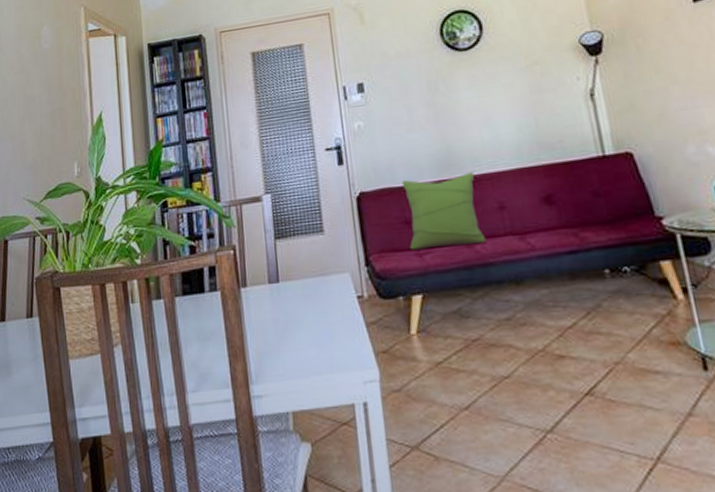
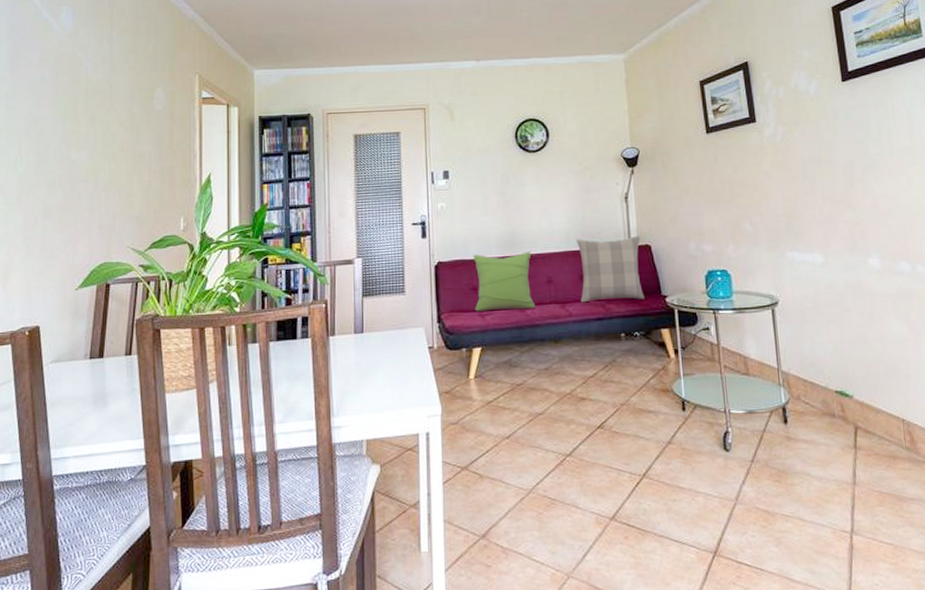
pillow: none [531,141,632,233] -> present [577,235,645,303]

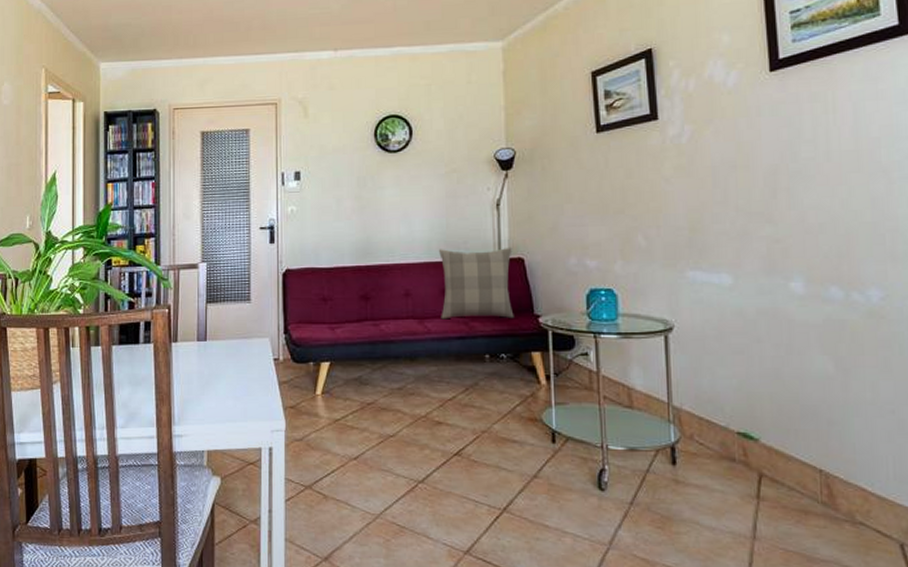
pillow: present [473,251,536,312] -> none [324,261,390,324]

